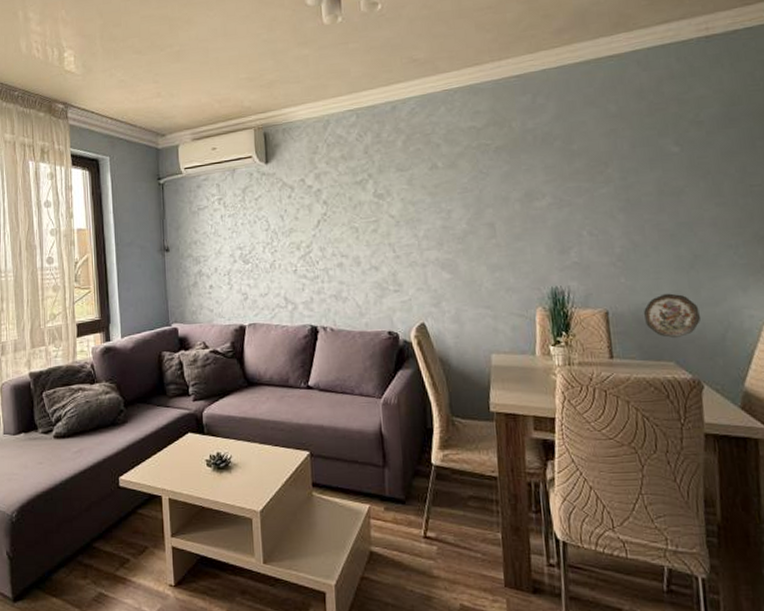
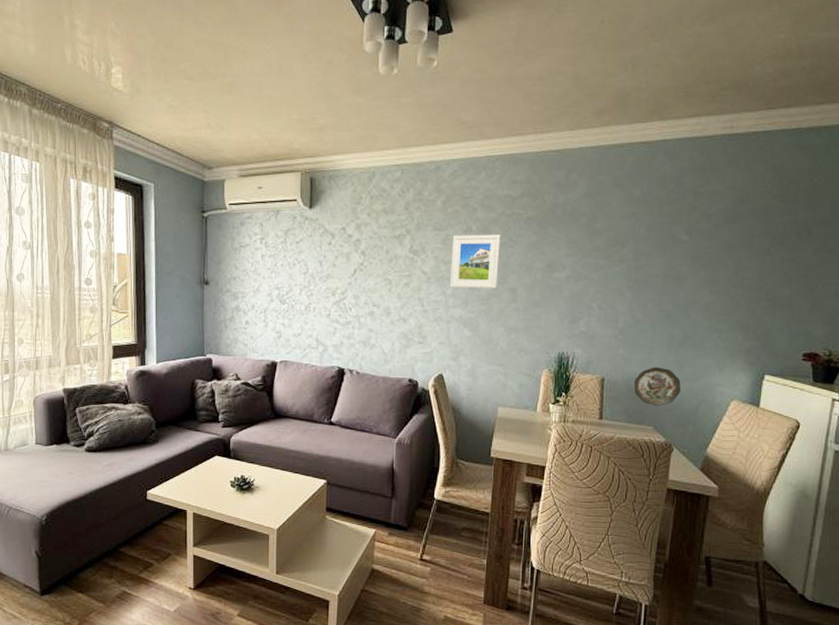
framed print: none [417,168,473,229] -> present [449,234,500,288]

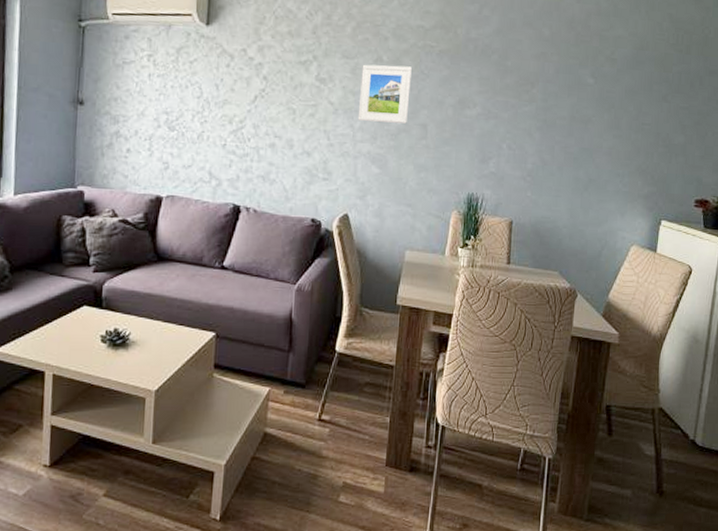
decorative plate: present [634,367,681,407] -> none [541,210,585,251]

